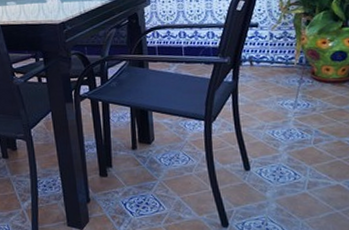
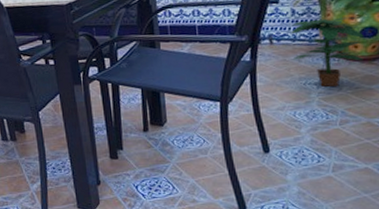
potted plant: none [269,41,335,108] -> present [291,16,364,87]

